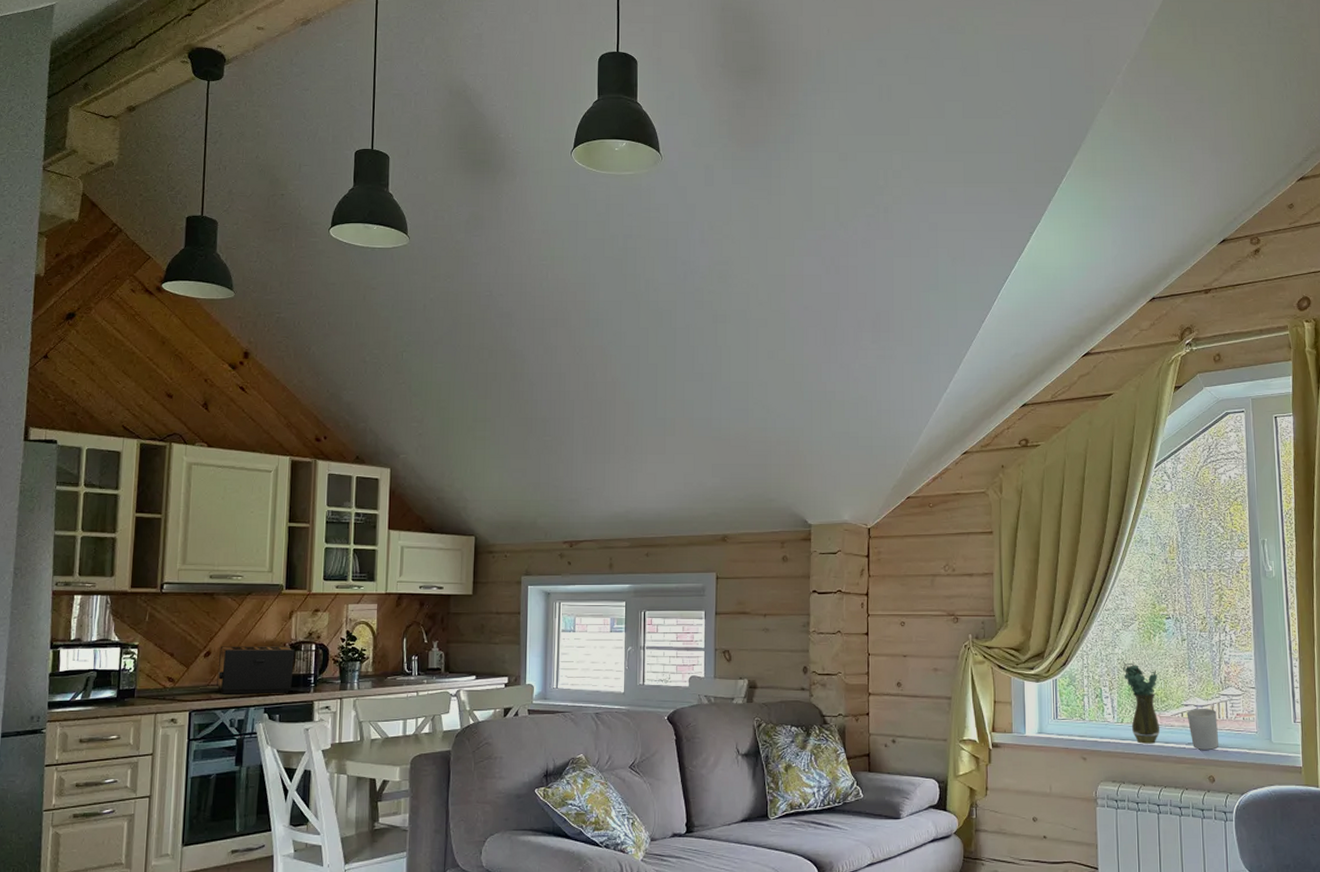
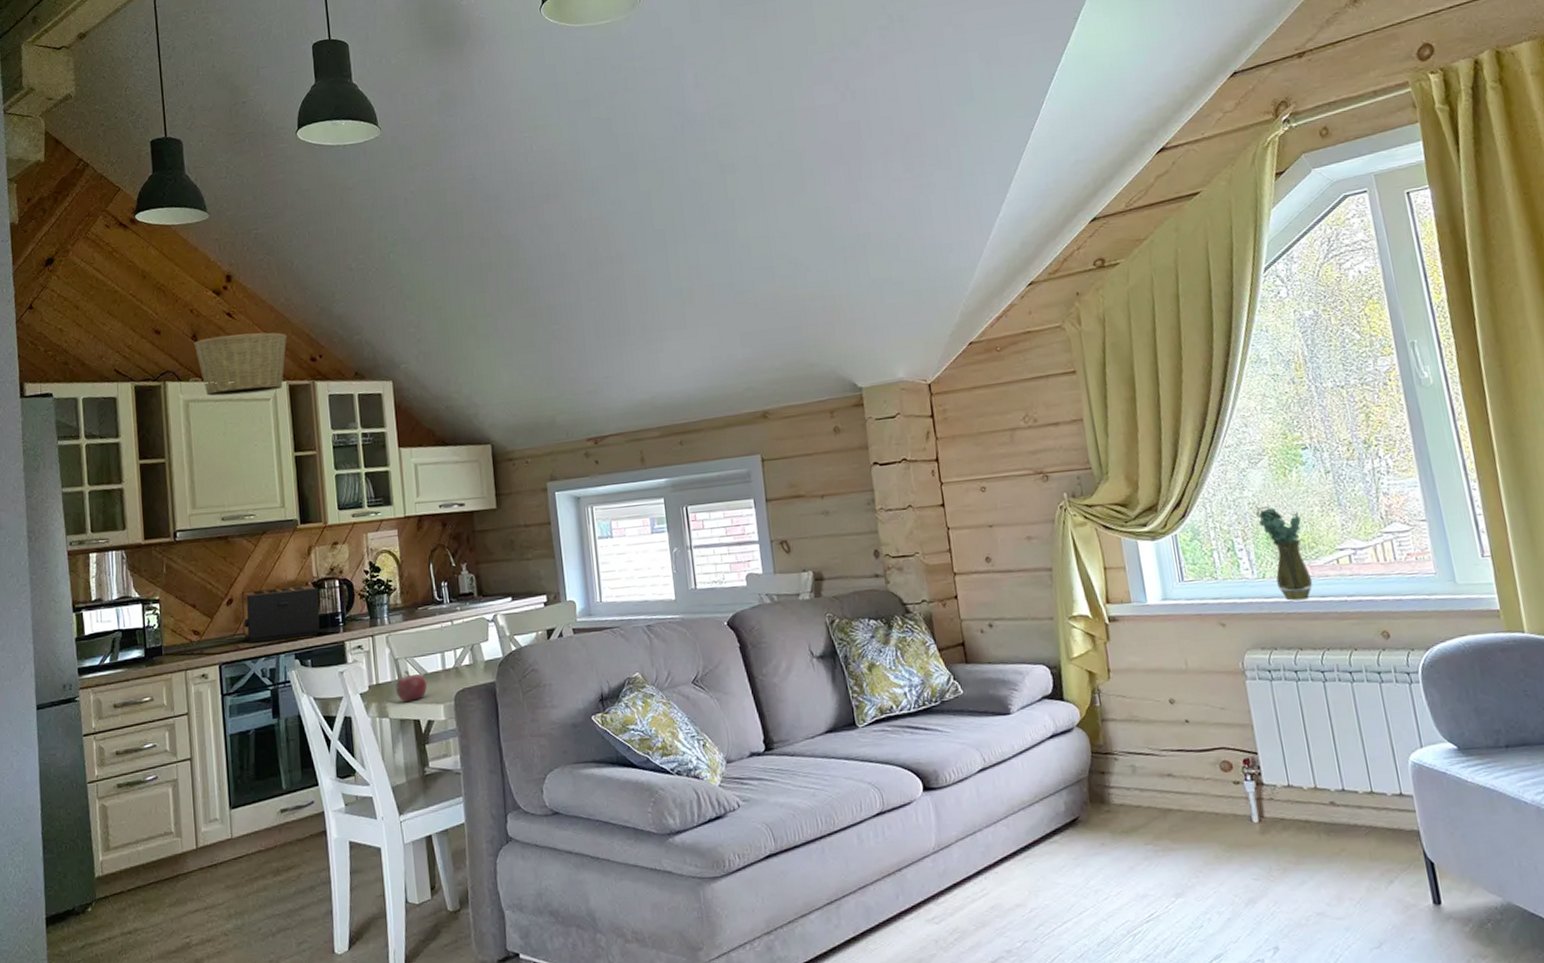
basket: none [204,407,296,463] -> present [194,332,287,396]
fruit: none [357,733,386,762] -> present [396,670,427,703]
candle holder: present [1187,709,1218,750] -> none [1343,551,1389,601]

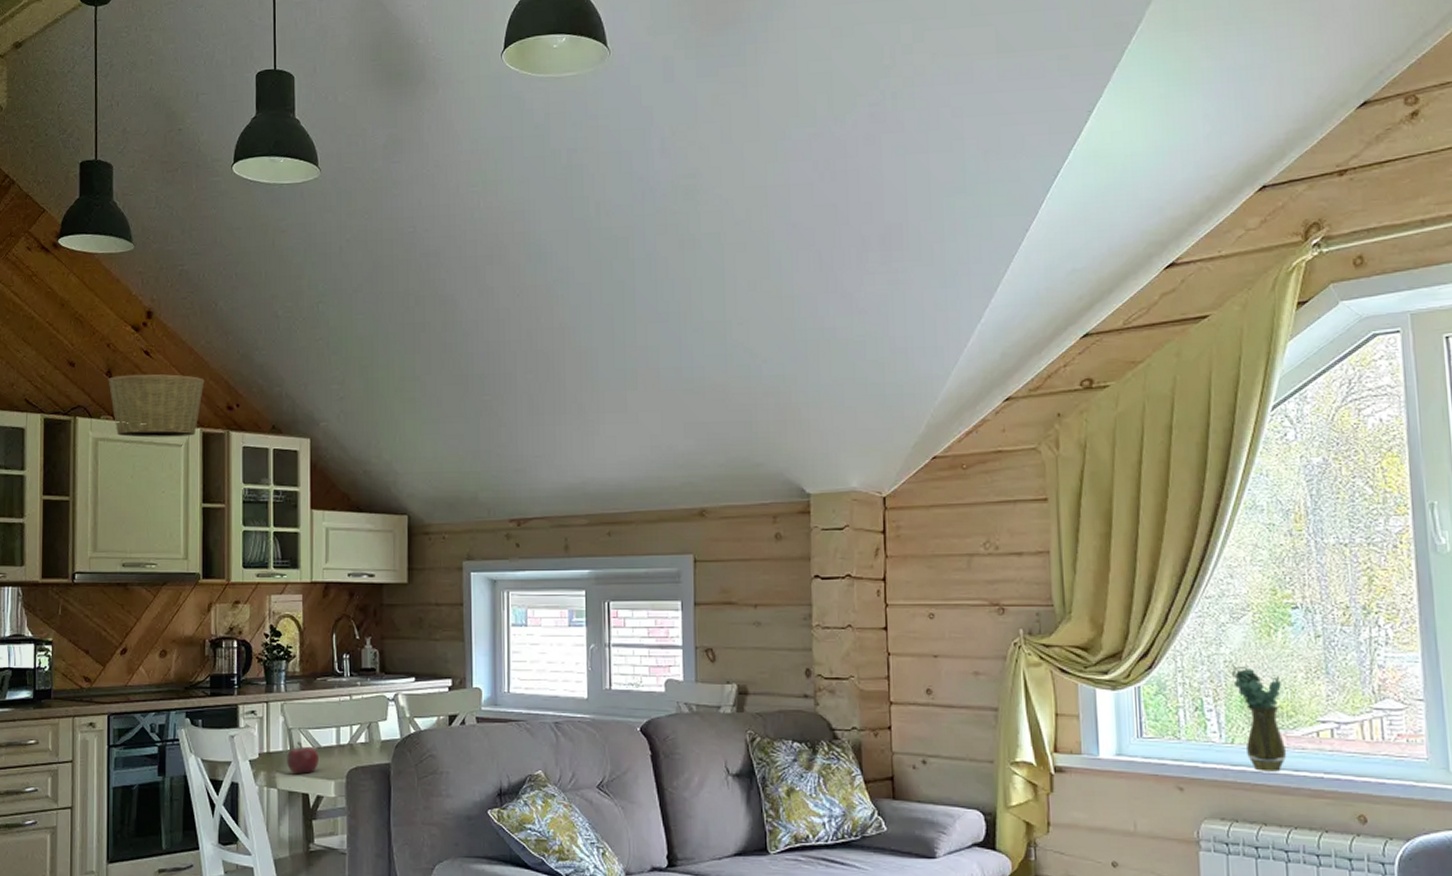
toaster: present [241,585,320,643] -> none [135,642,215,696]

